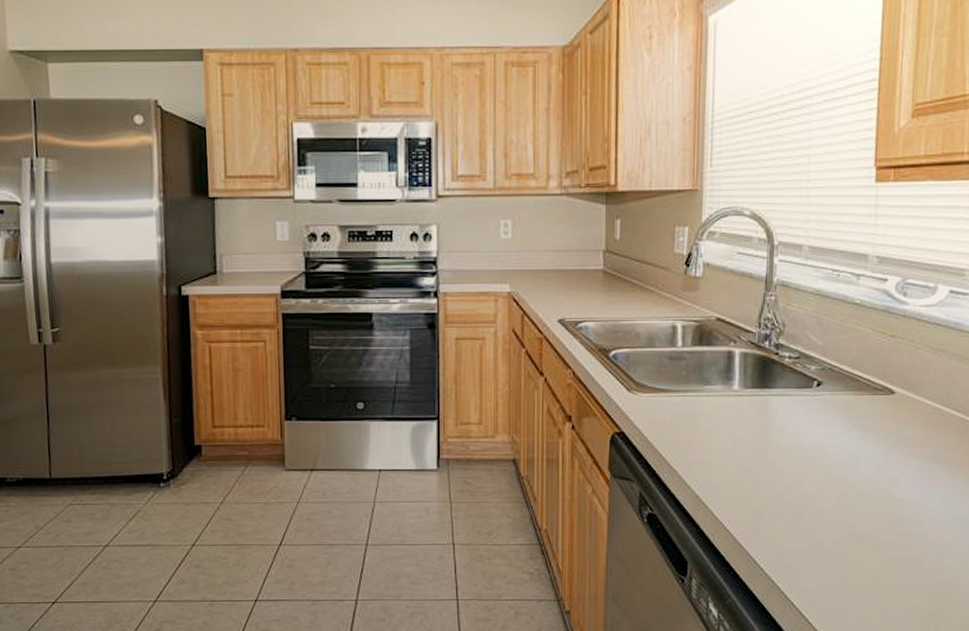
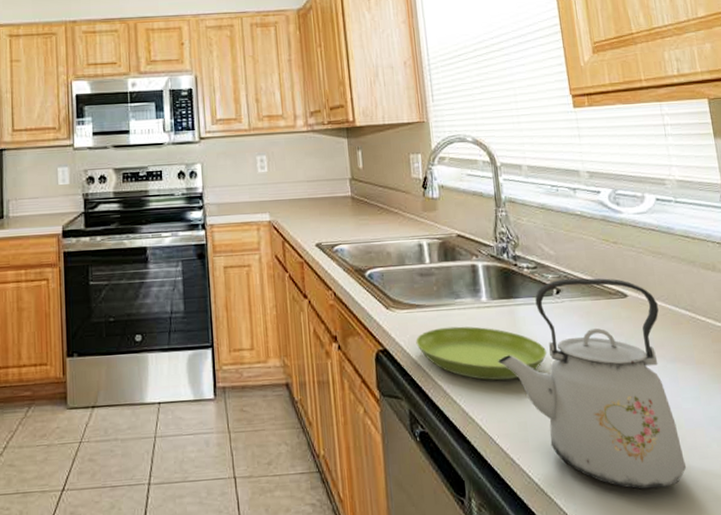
saucer: none [655,413,795,470] -> present [415,326,547,381]
kettle: none [741,371,927,580] -> present [498,277,686,490]

